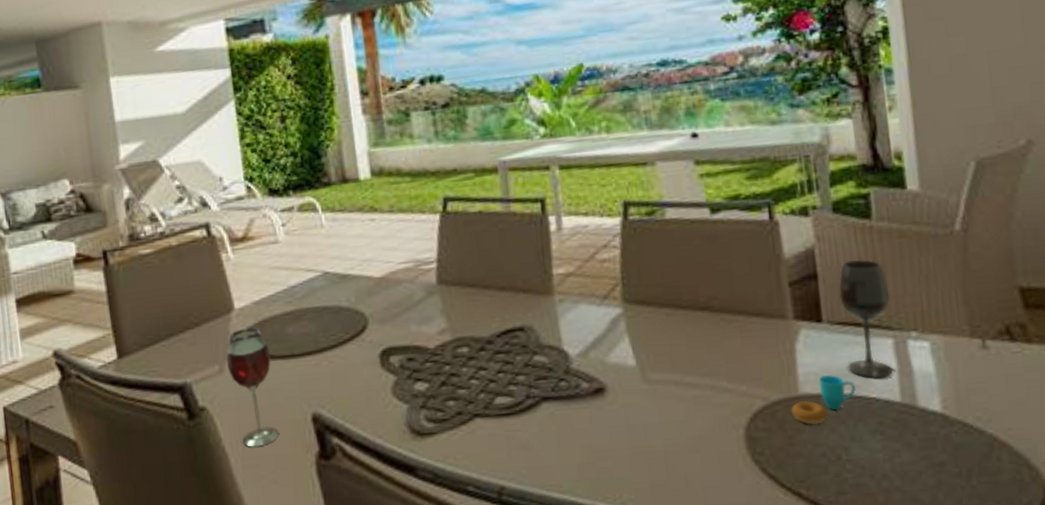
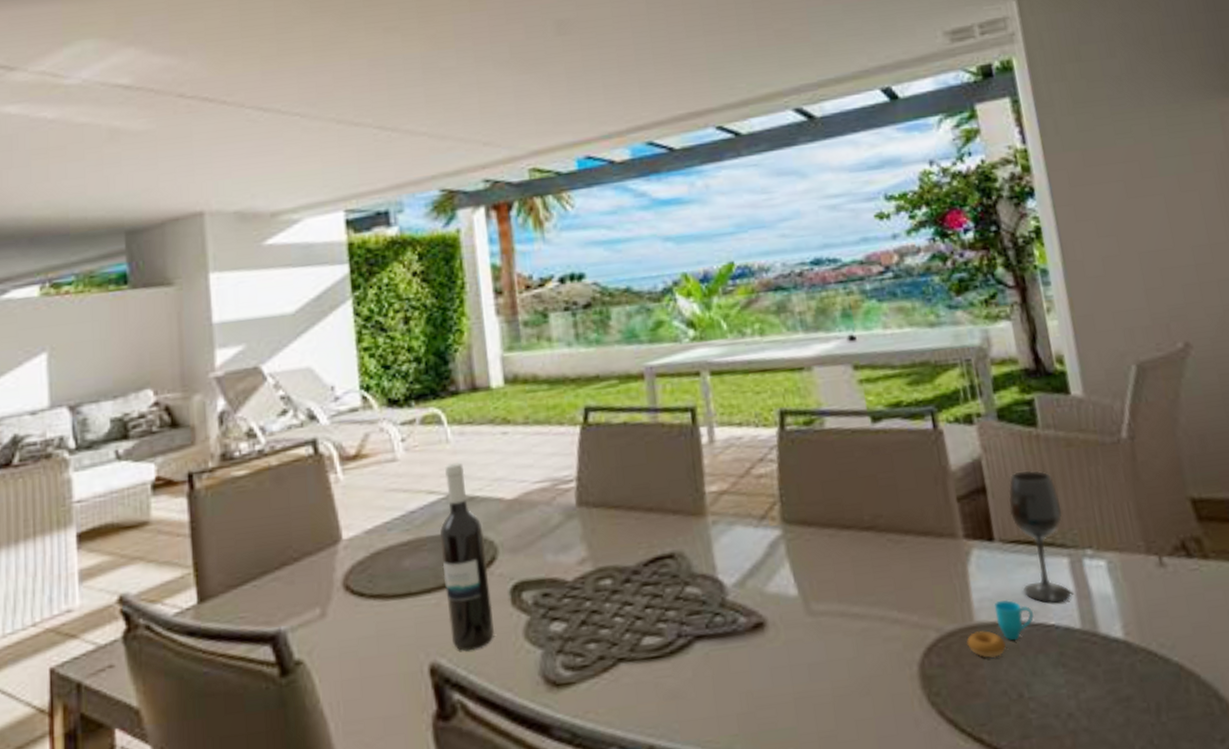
wineglass: present [226,327,278,447] -> none [329,561,389,708]
wine bottle: none [317,245,366,404] -> present [439,462,494,651]

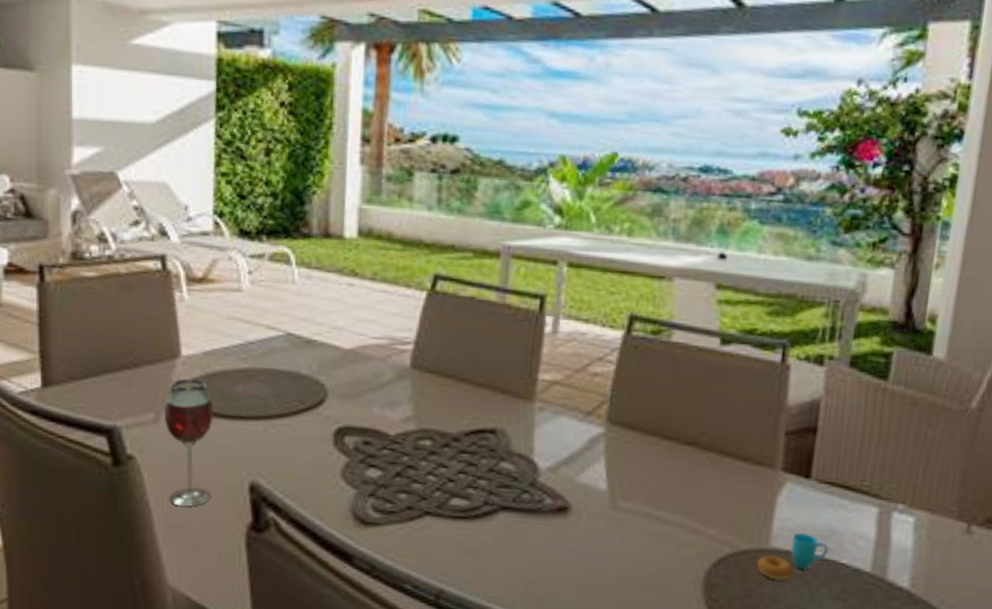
wineglass: none [329,561,389,708] -> present [163,378,215,507]
wine bottle: present [439,462,494,651] -> none [272,303,317,478]
wine glass: present [1008,470,1071,603] -> none [824,419,888,546]

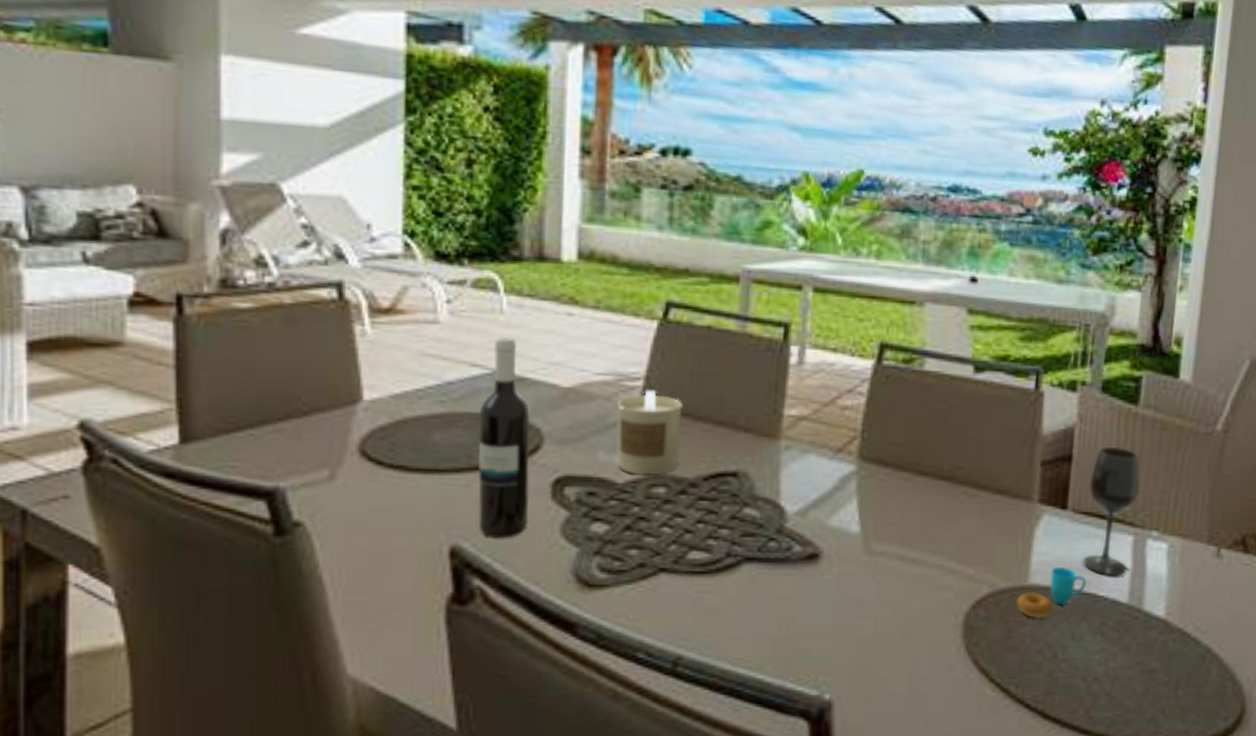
wineglass: present [163,378,215,507] -> none [340,427,405,580]
wine bottle: none [272,303,317,478] -> present [477,336,531,538]
candle: none [388,353,449,429] -> present [616,390,684,475]
wine glass: none [824,419,888,546] -> present [1082,446,1141,576]

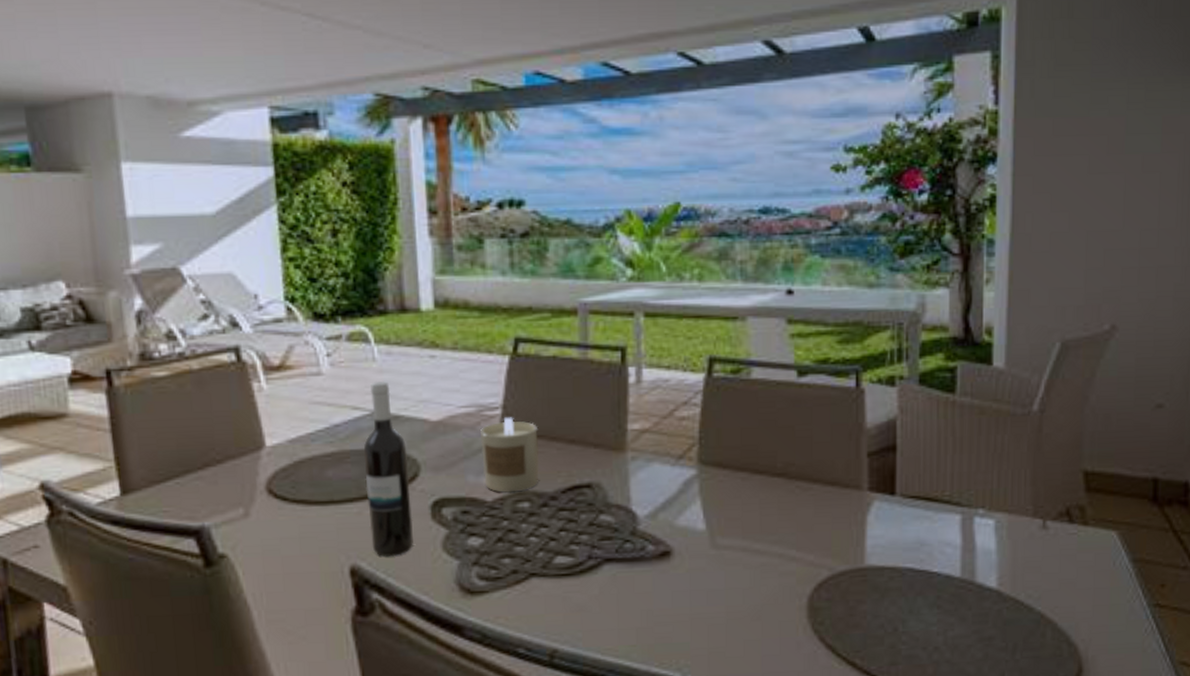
cup: present [1016,566,1086,619] -> none [855,547,919,597]
wine glass: present [1082,446,1141,576] -> none [914,433,963,553]

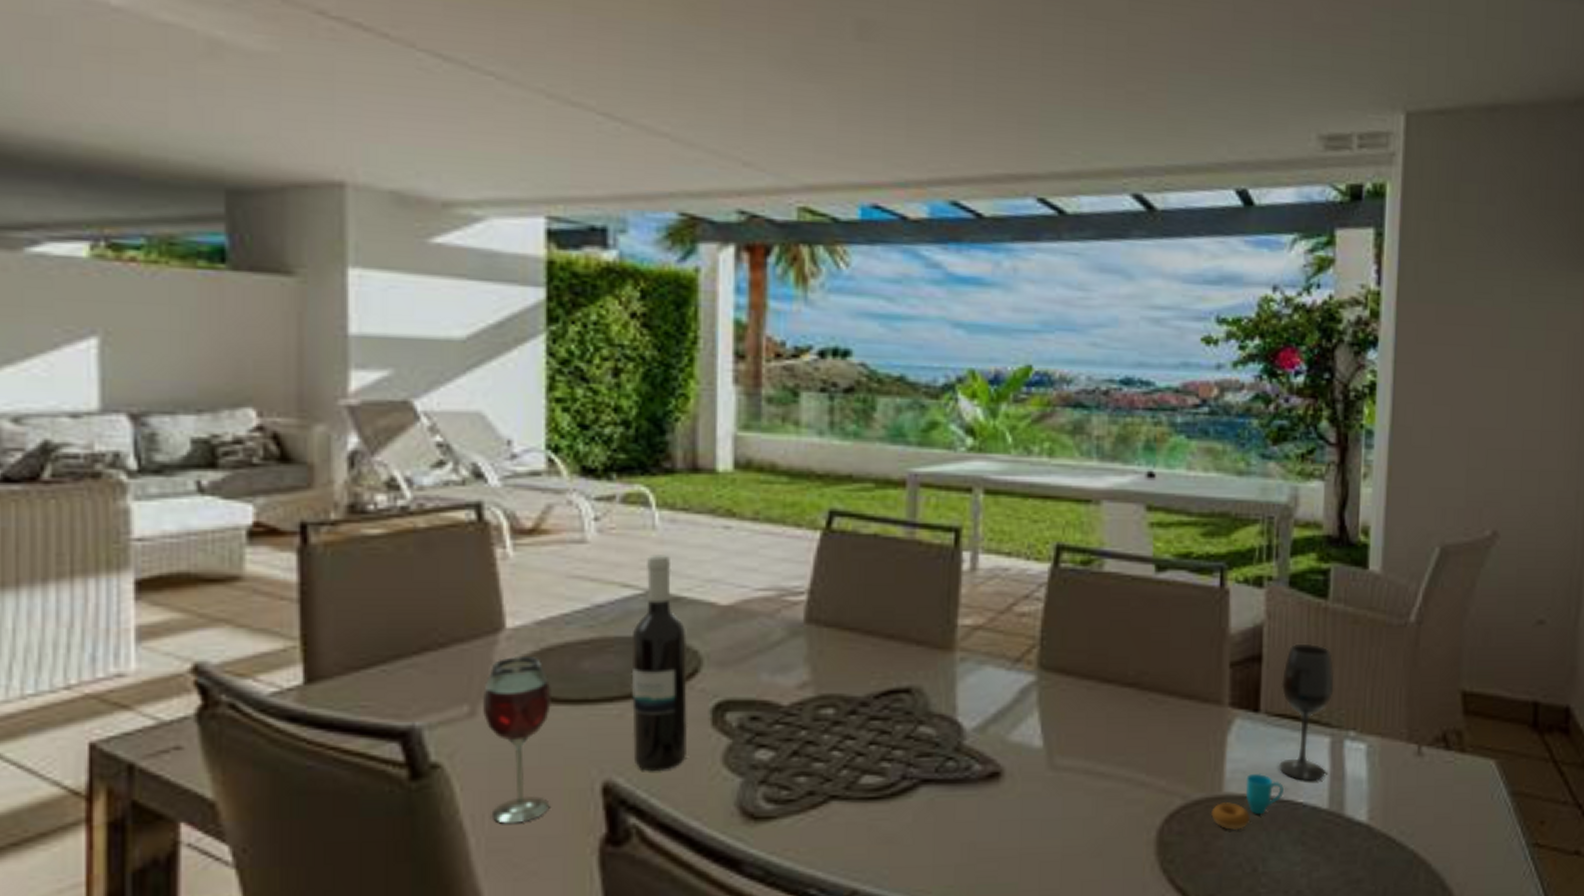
wineglass: none [252,468,310,600] -> present [482,657,553,824]
candle: present [480,417,539,493] -> none [779,604,851,696]
cup: none [855,547,919,597] -> present [1211,773,1284,831]
wine glass: none [914,433,963,553] -> present [1278,643,1335,781]

